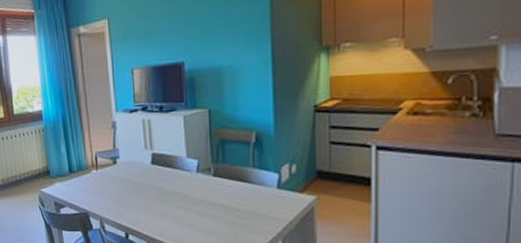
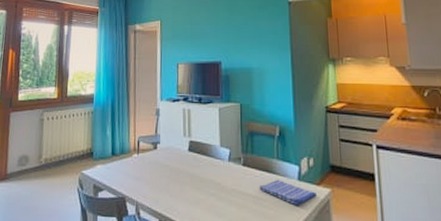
dish towel: none [233,188,299,215] -> present [260,179,317,206]

